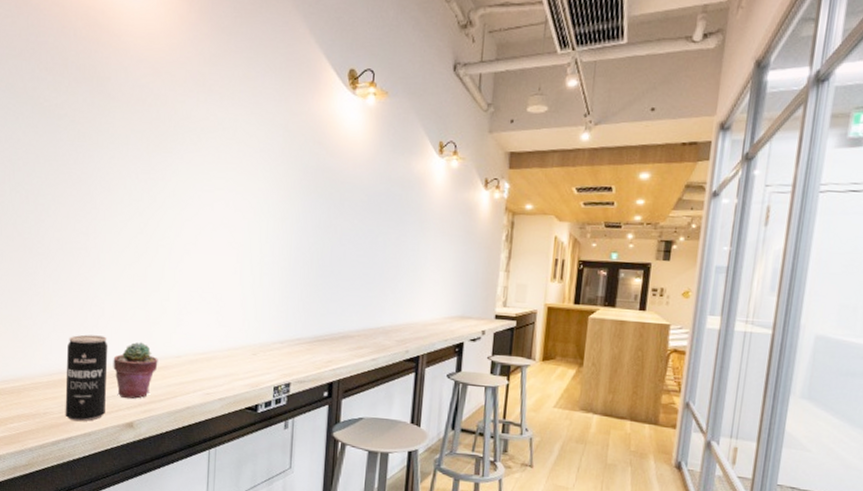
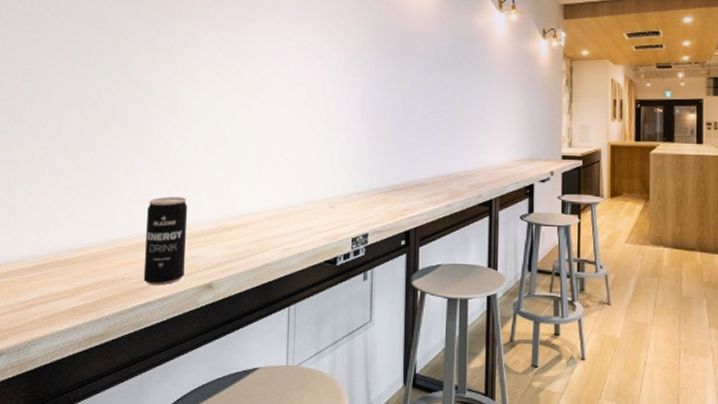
potted succulent: present [113,342,158,399] -> none [192,201,237,259]

